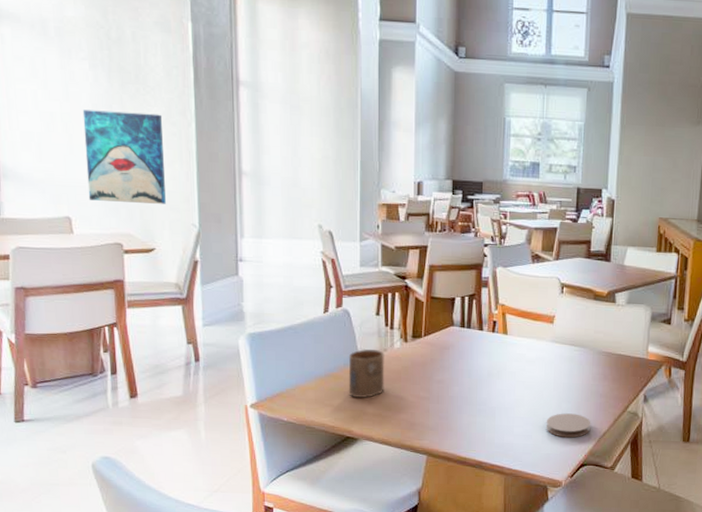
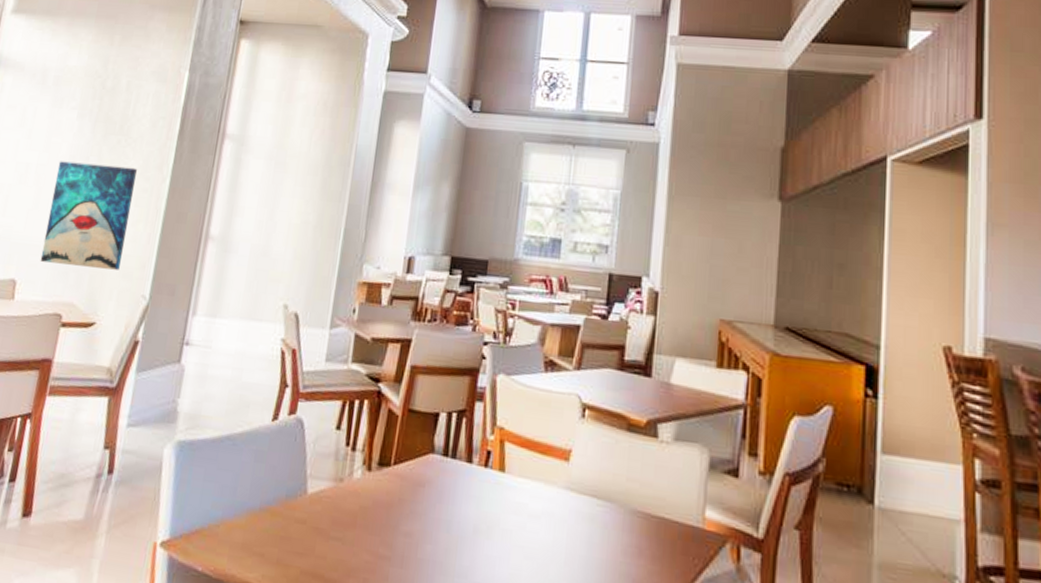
cup: present [348,348,384,398] -> none [286,475,340,549]

